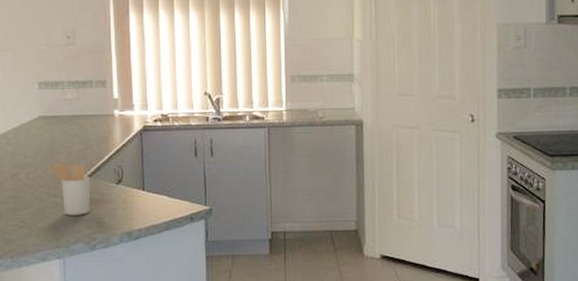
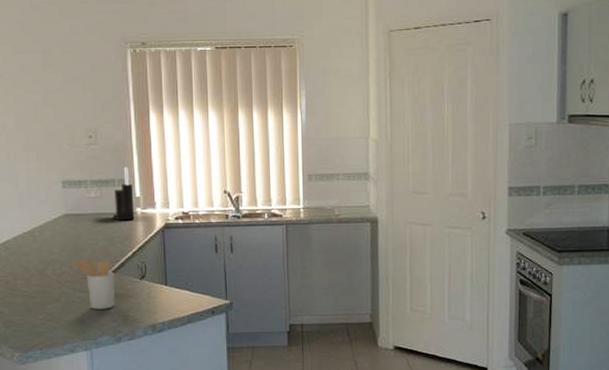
knife block: none [90,67,112,123] -> present [113,166,135,221]

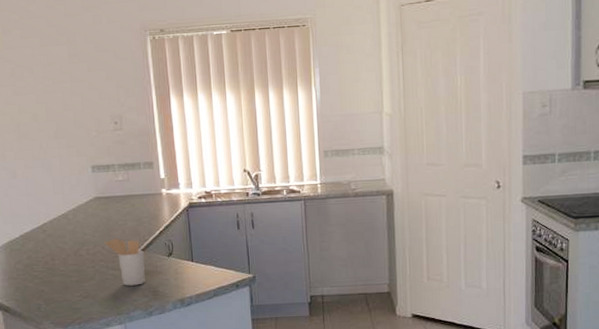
knife block: present [113,166,135,221] -> none [140,150,160,202]

